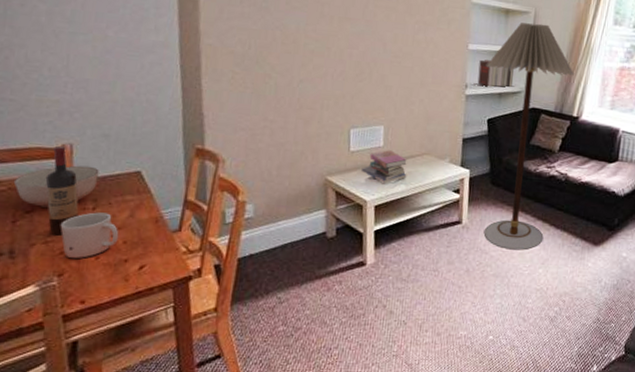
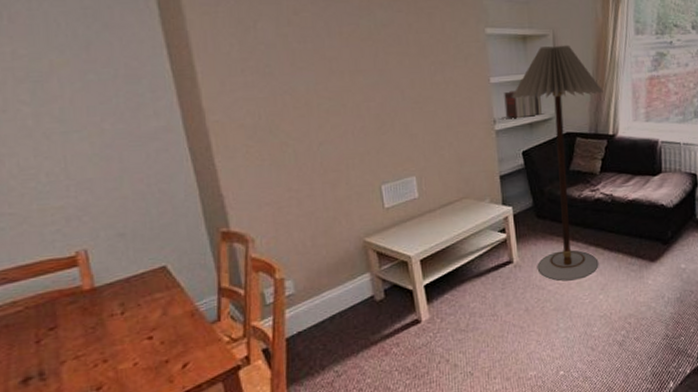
bowl: present [13,165,99,207] -> none [29,269,122,322]
wine bottle: present [45,145,79,235] -> none [64,253,107,348]
mug: present [60,212,119,260] -> none [89,315,155,370]
books: present [361,150,407,184] -> none [400,200,449,236]

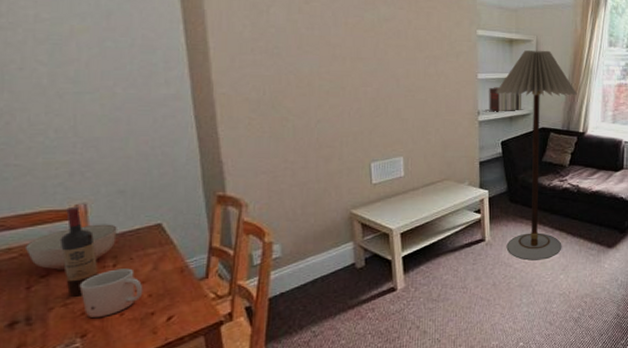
bowl: none [29,269,122,322] -> present [24,224,117,270]
wine bottle: none [64,253,107,348] -> present [59,206,99,297]
mug: none [89,315,155,370] -> present [79,268,144,319]

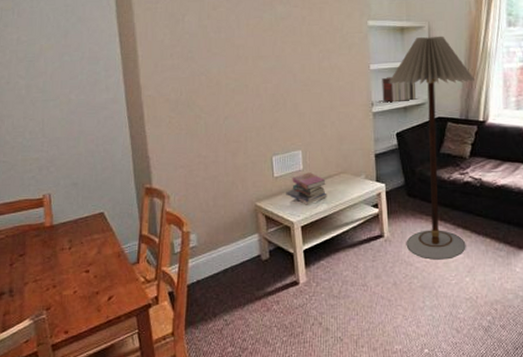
bowl: present [24,224,117,270] -> none [9,212,72,250]
wine bottle: present [59,206,99,297] -> none [32,196,59,274]
mug: present [79,268,144,319] -> none [45,251,91,294]
books: none [385,179,429,212] -> present [286,172,327,205]

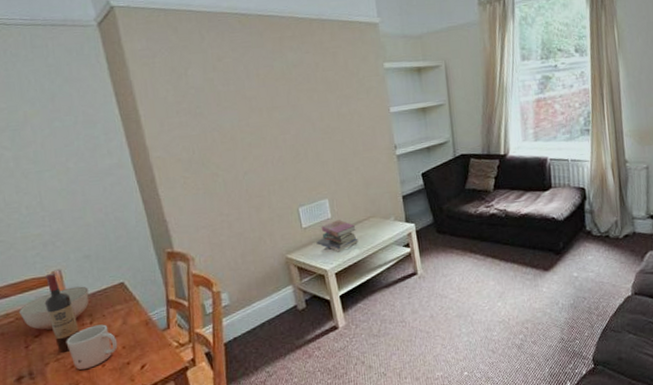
bowl: none [9,212,72,250] -> present [18,286,89,330]
wine bottle: none [32,196,59,274] -> present [44,272,79,352]
mug: none [45,251,91,294] -> present [66,324,118,371]
books: present [382,77,416,103] -> none [403,118,438,144]
floor lamp: present [389,36,475,260] -> none [410,73,496,290]

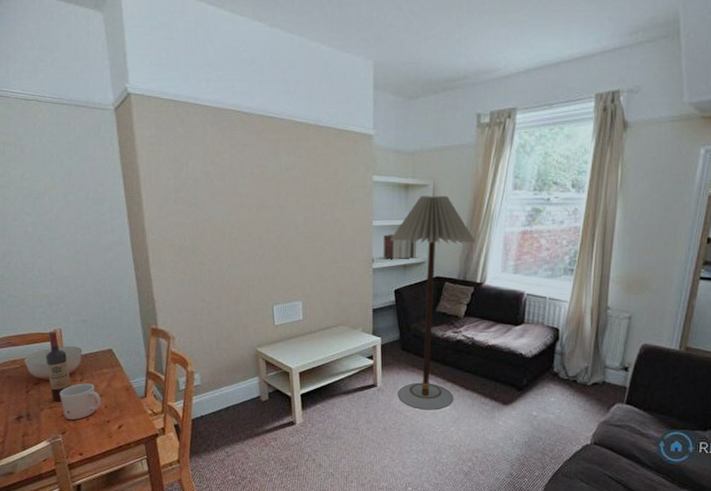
books: present [316,220,359,252] -> none [285,323,325,353]
books: none [403,118,438,144] -> present [383,234,416,260]
floor lamp: none [410,73,496,290] -> present [391,195,475,410]

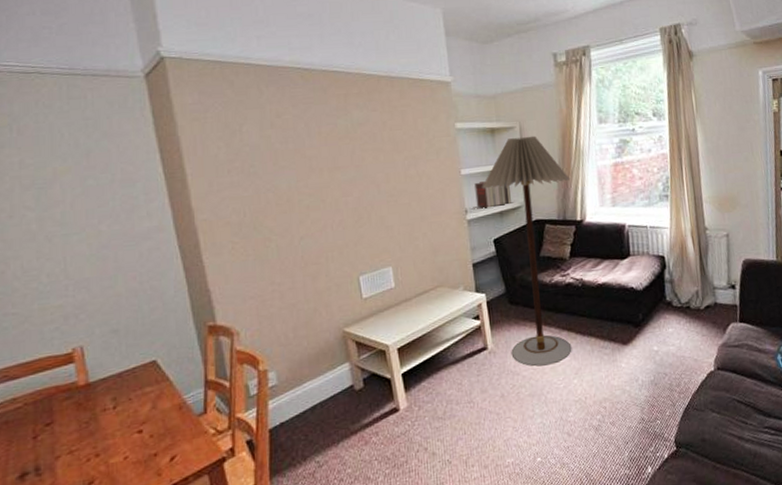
bowl: present [24,346,82,380] -> none [28,365,114,417]
wine bottle: present [45,330,71,402] -> none [60,350,100,443]
mug: present [59,383,101,421] -> none [82,409,145,464]

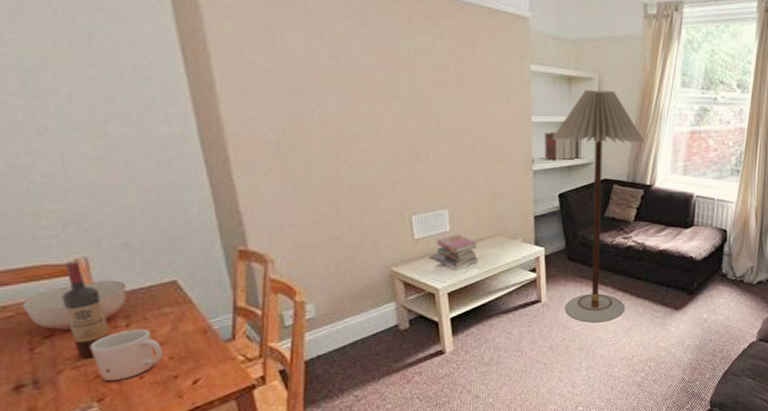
bowl: none [28,365,114,417] -> present [21,280,127,330]
wine bottle: none [60,350,100,443] -> present [61,260,110,359]
mug: none [82,409,145,464] -> present [89,329,163,382]
books: none [377,289,424,325] -> present [429,234,479,270]

